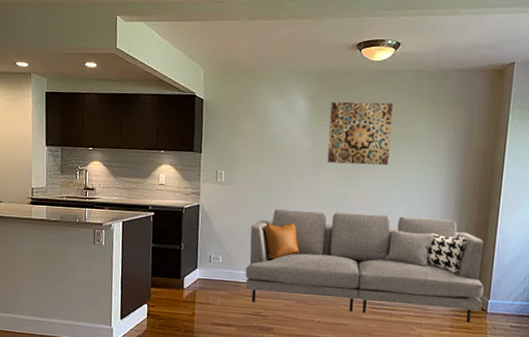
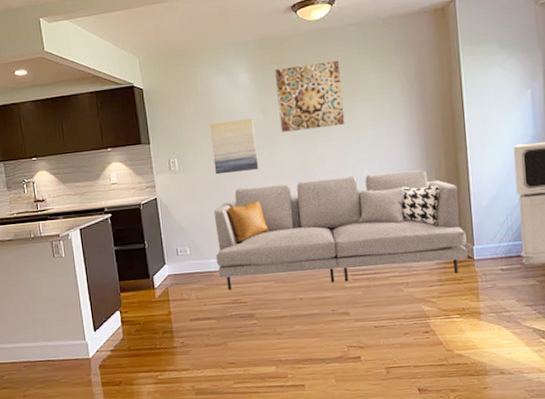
wall art: none [258,143,302,194] -> present [210,119,259,175]

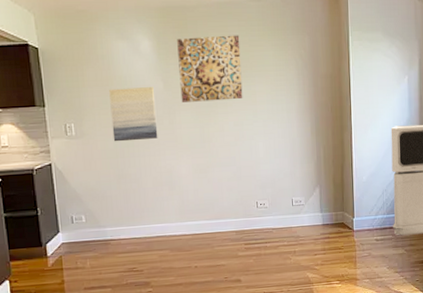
sofa: present [213,169,468,290] -> none [111,145,348,259]

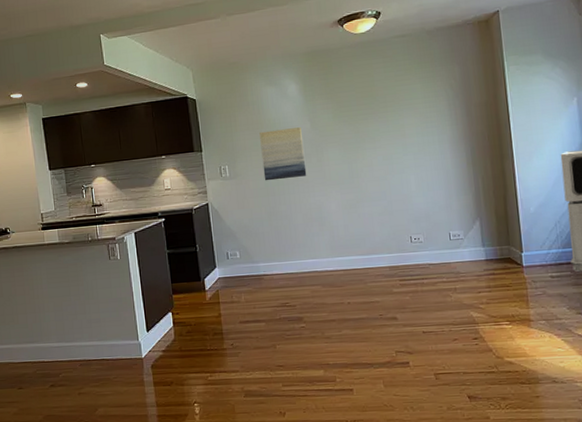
wall art: present [177,35,243,102] -> none [322,71,391,140]

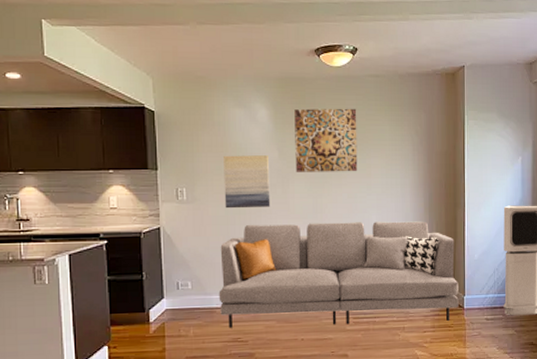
sofa: none [263,176,516,294] -> present [218,221,459,328]
wall art: none [322,71,391,140] -> present [294,108,358,172]

